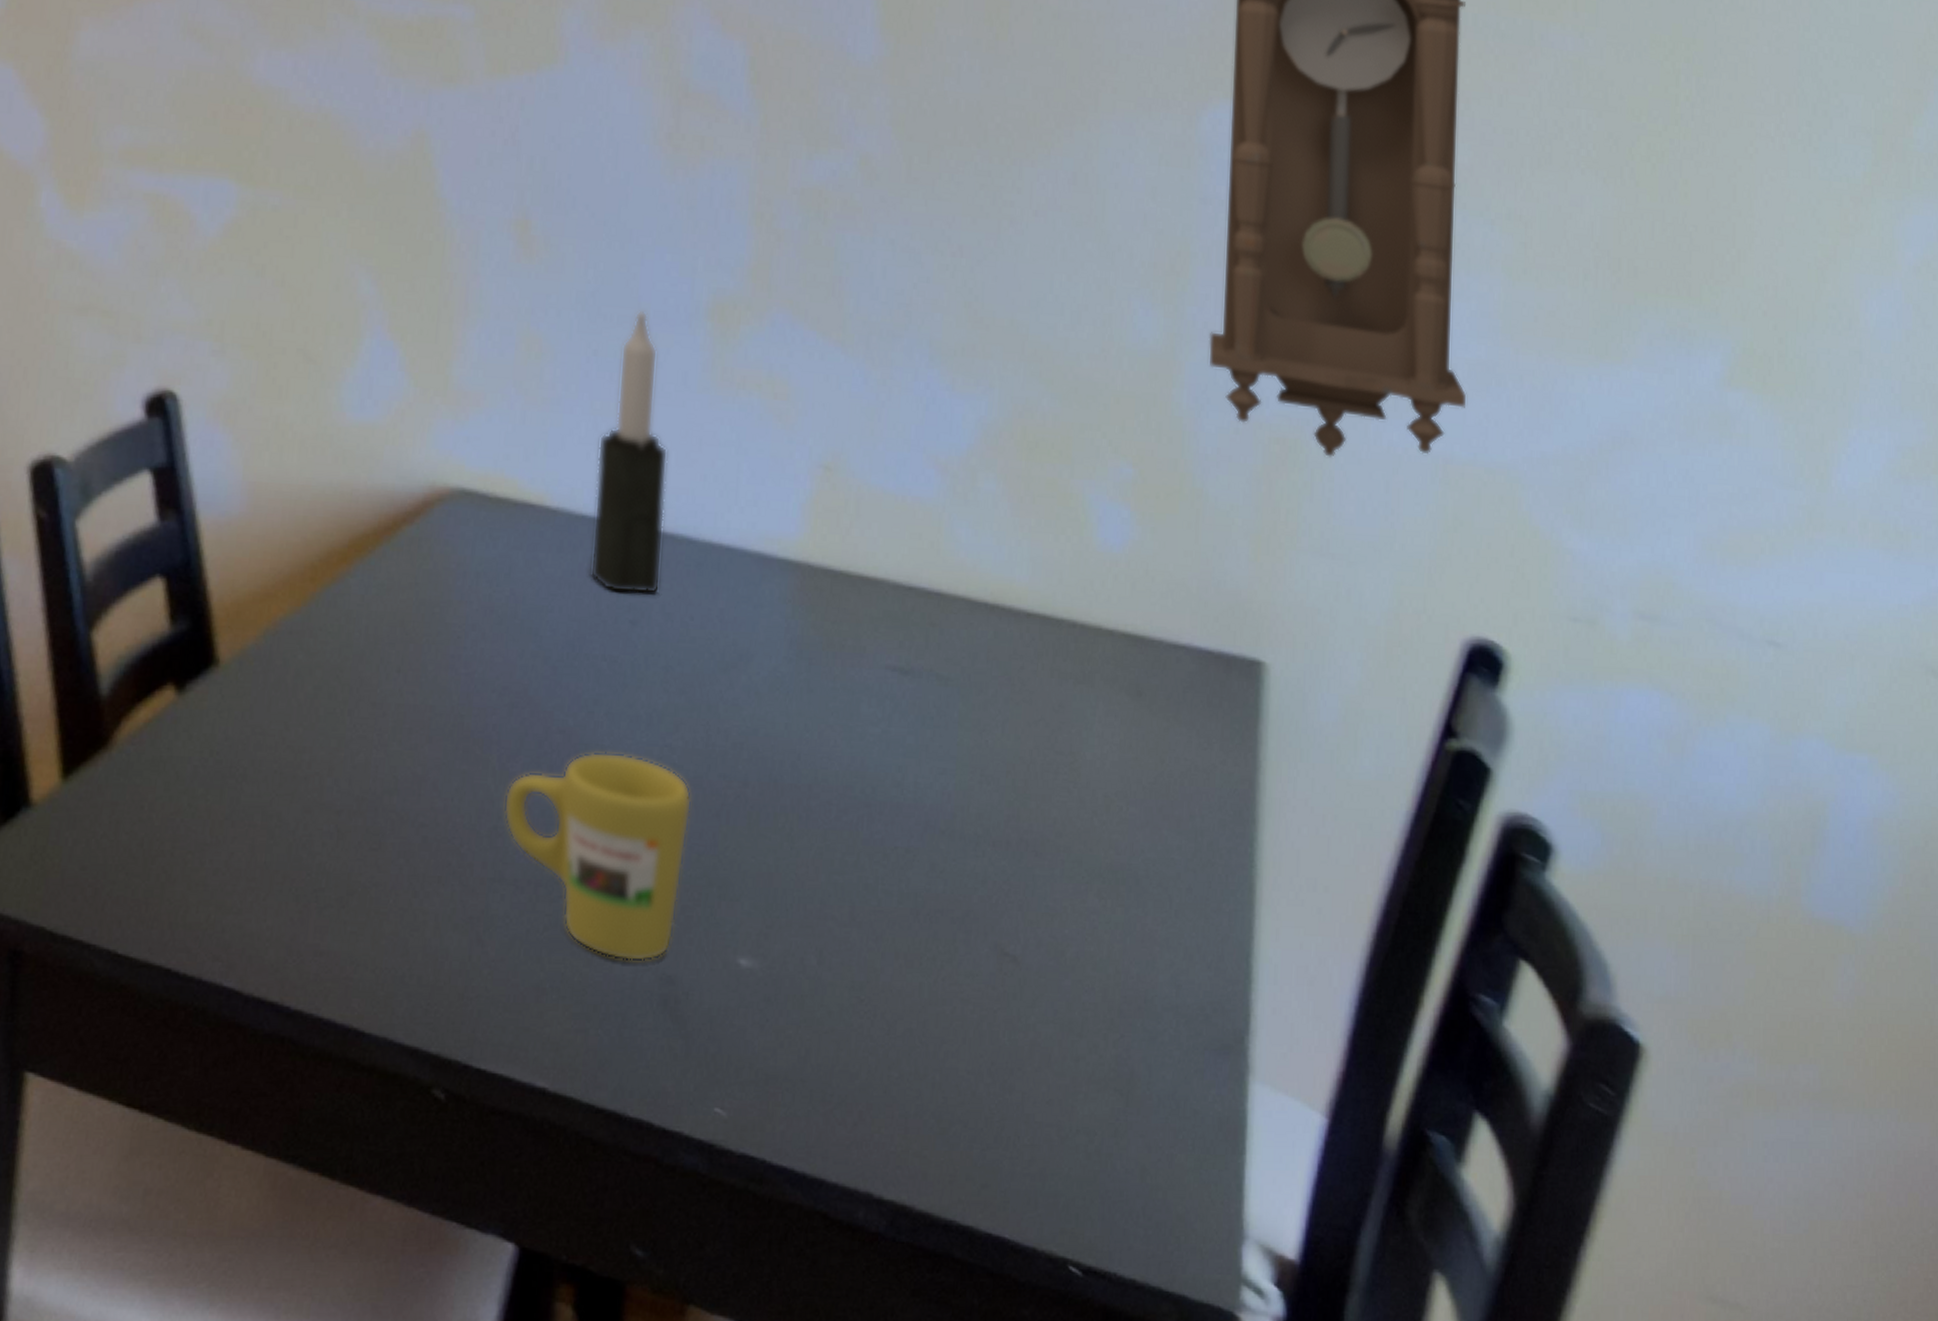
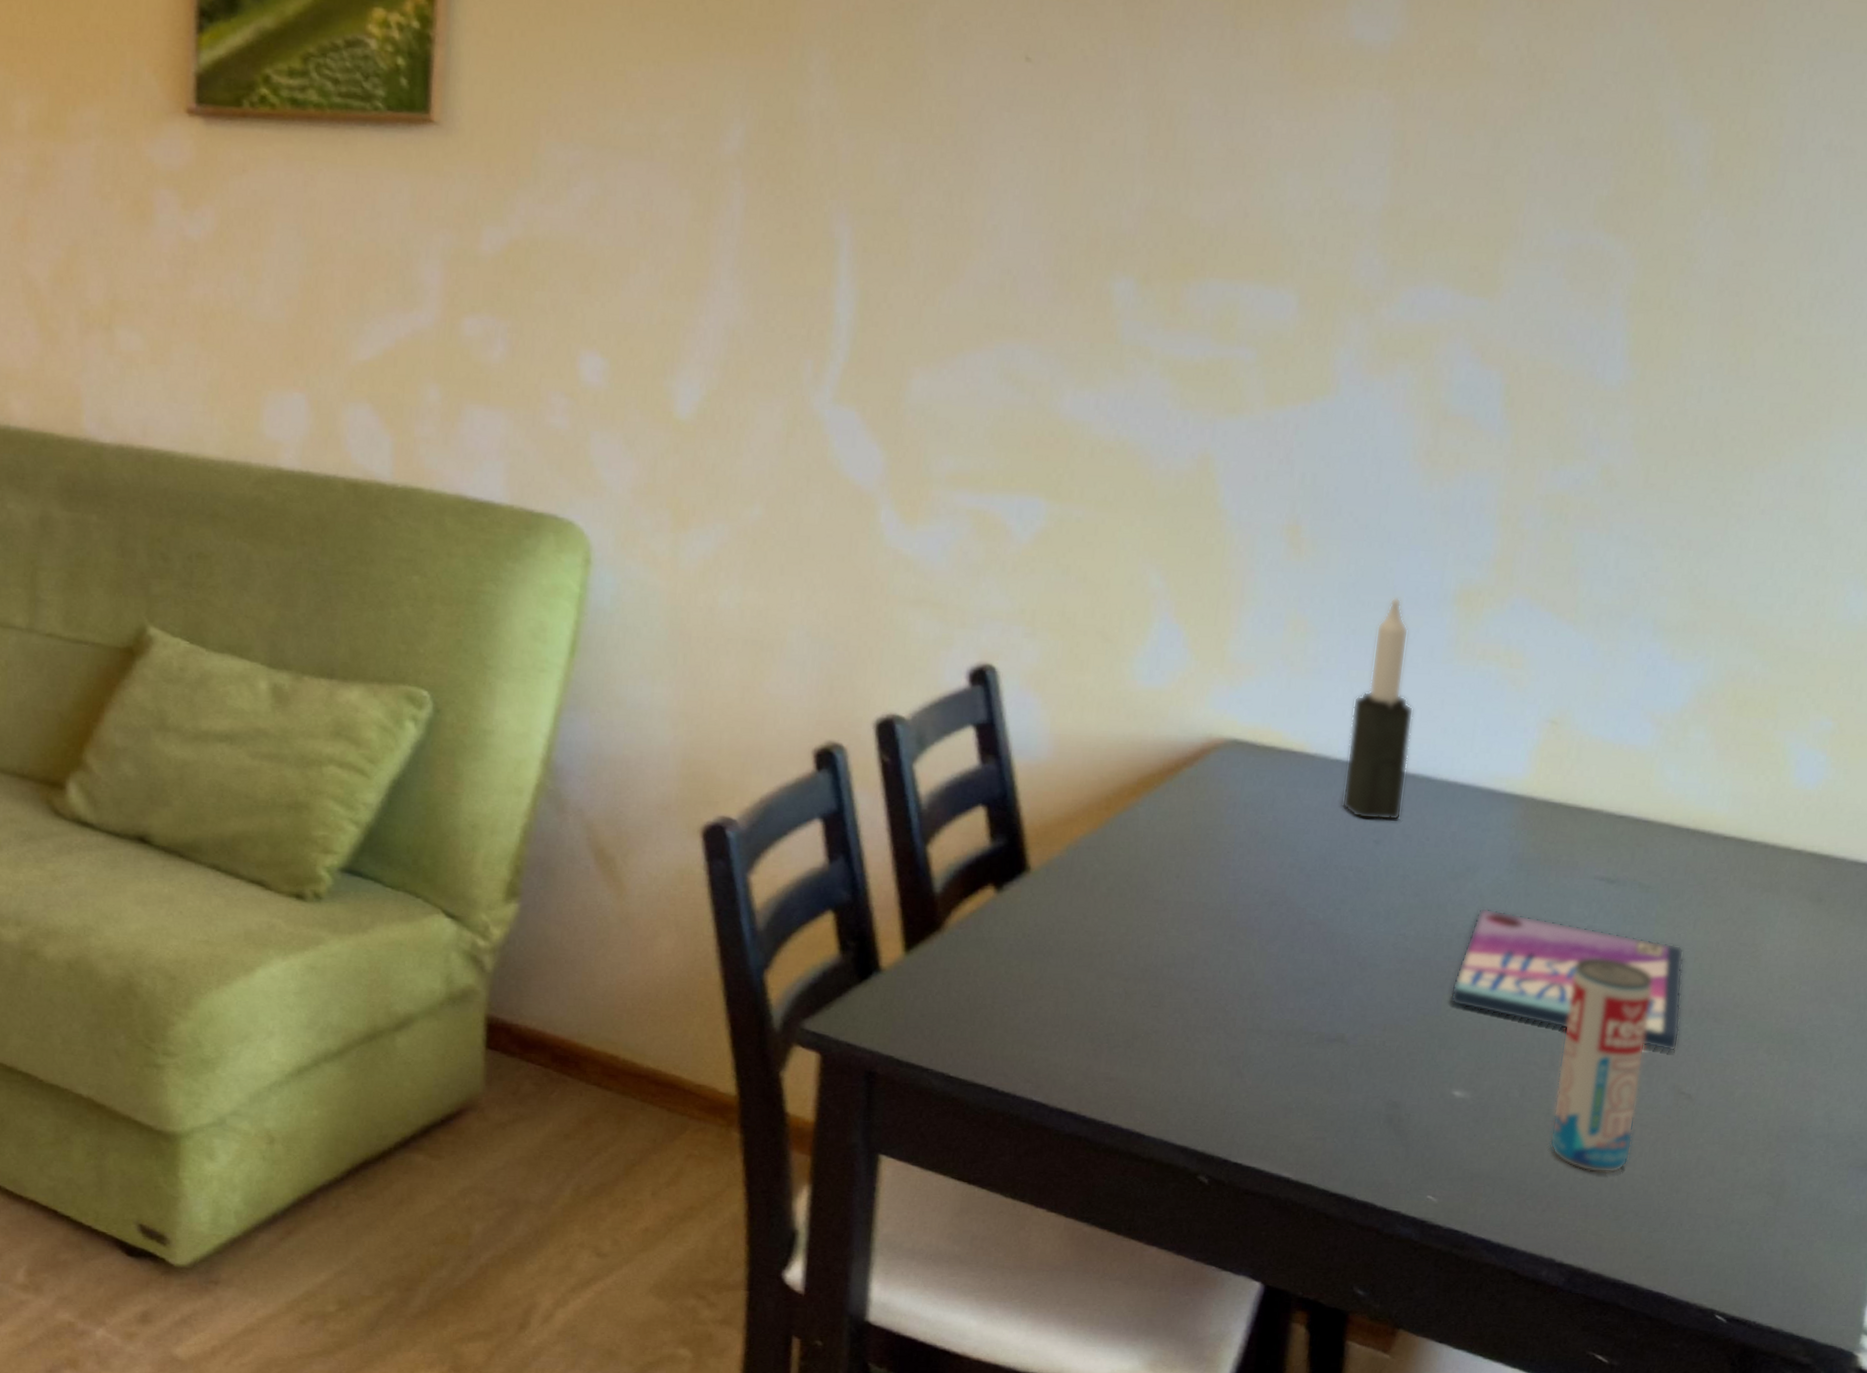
mug: present [503,751,692,962] -> none [1262,938,1421,1092]
video game case: none [729,708,997,898] -> present [1450,907,1684,1052]
beverage can: none [856,773,961,1069] -> present [1549,957,1653,1174]

